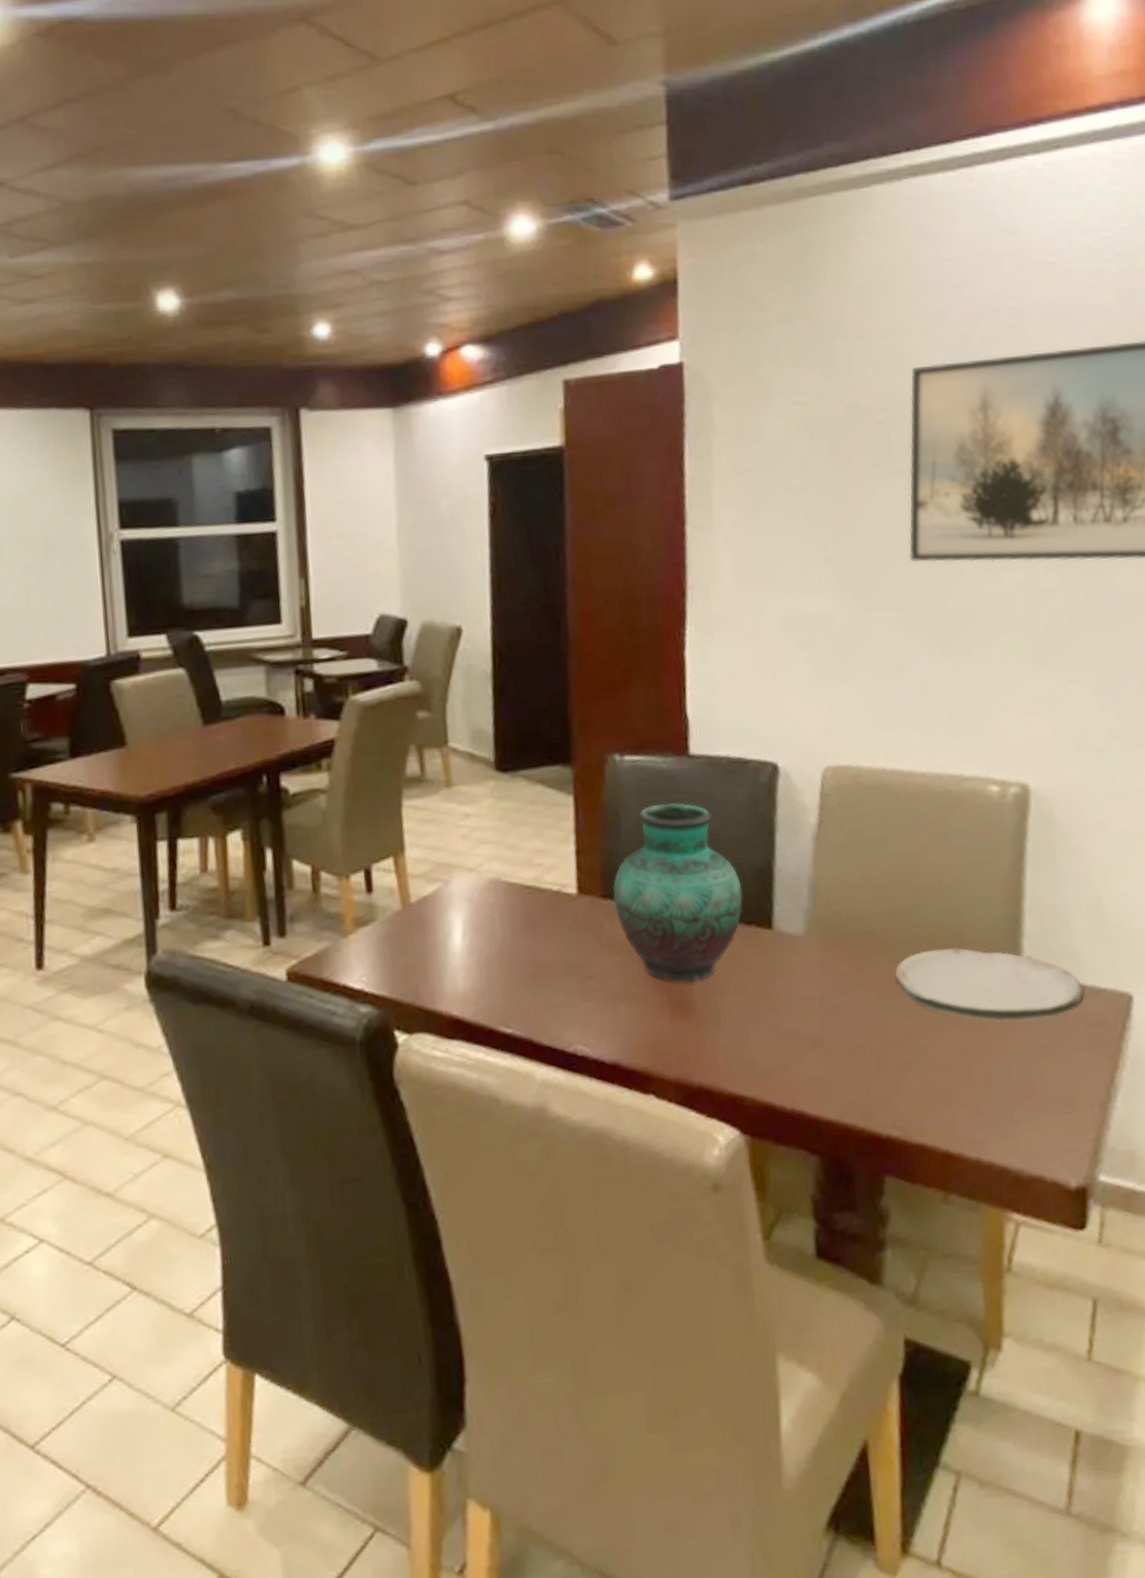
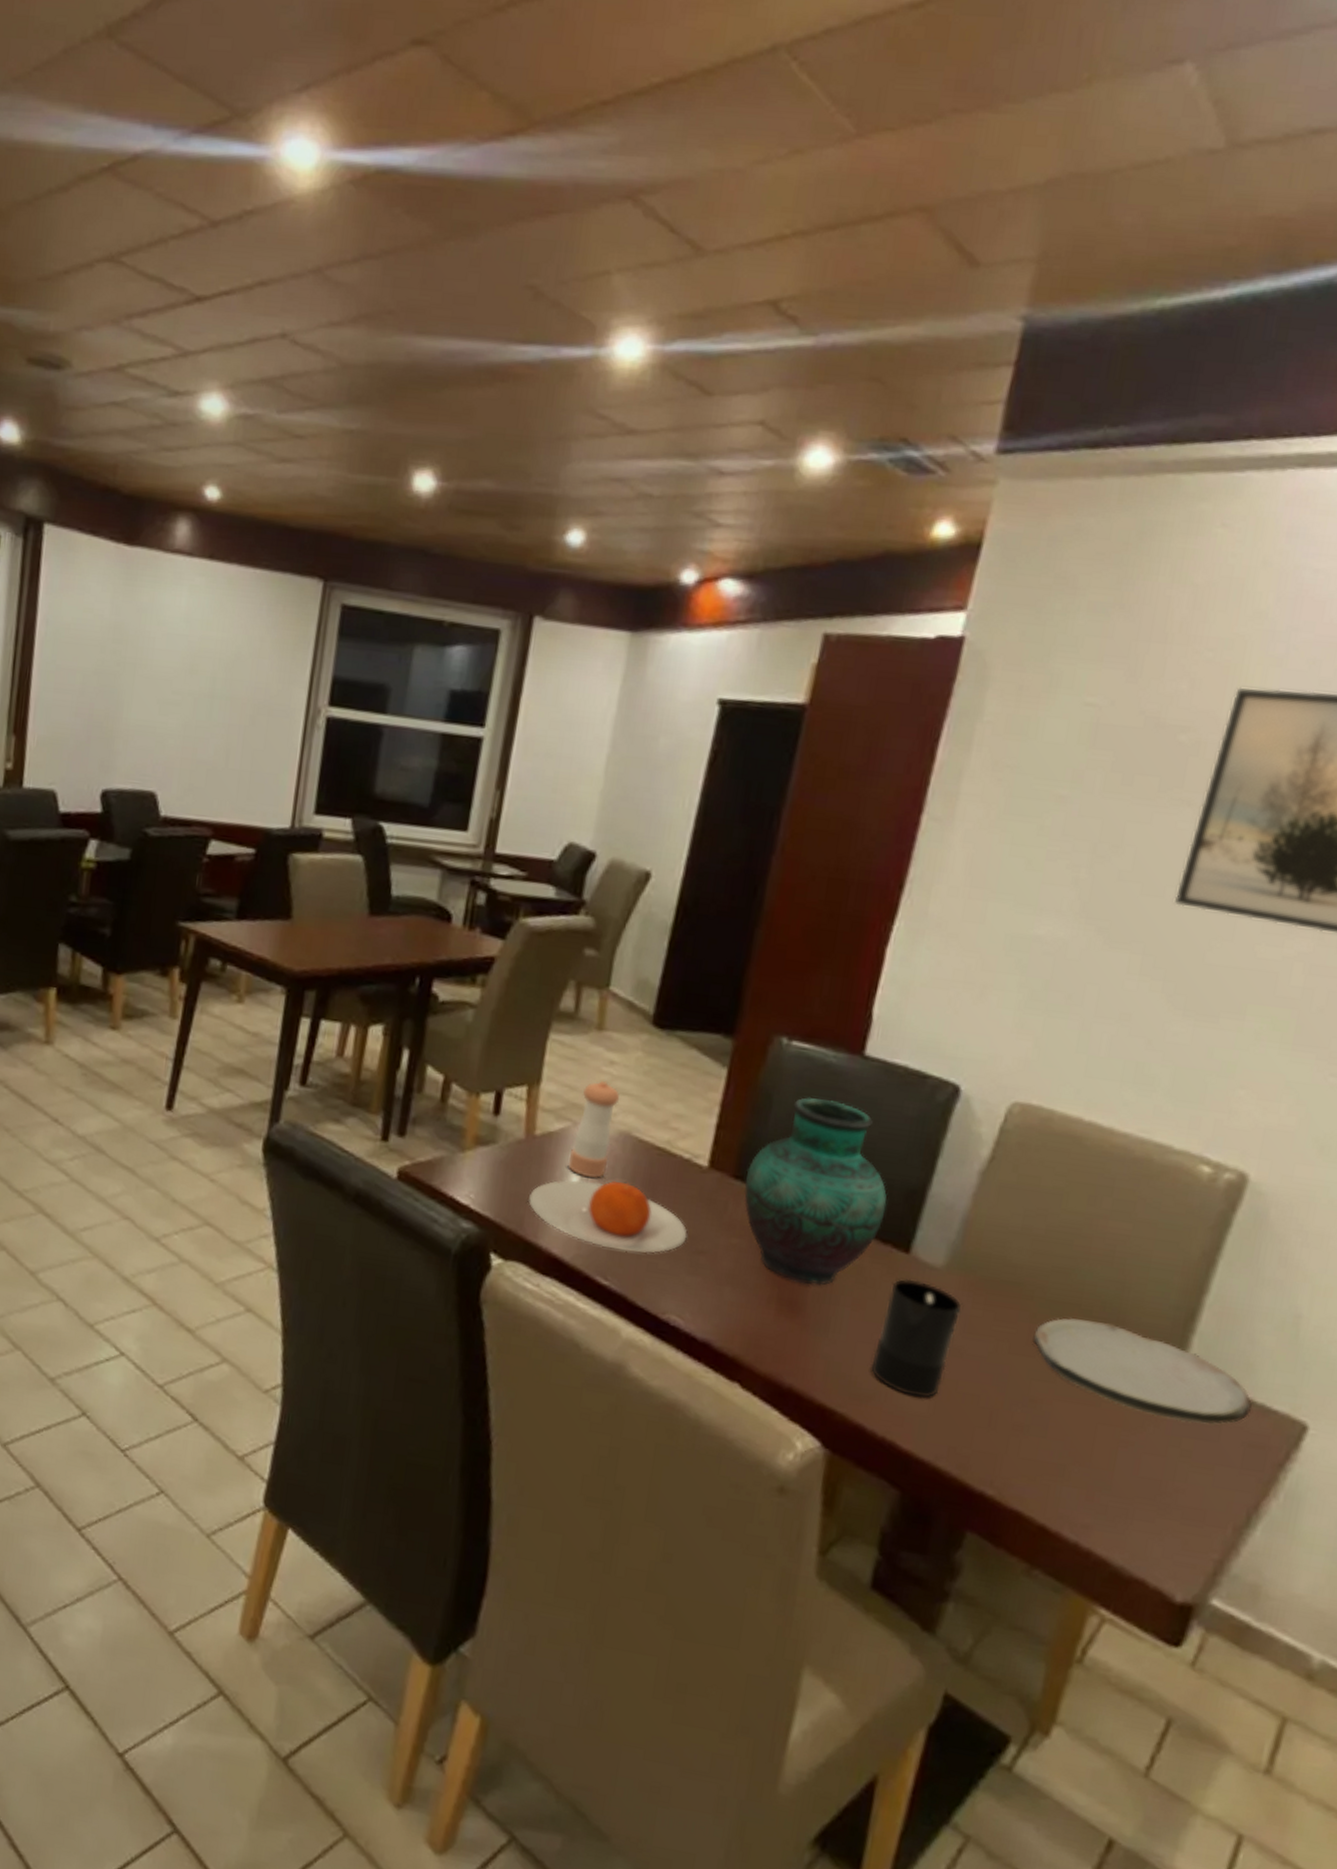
plate: none [419,927,574,996] -> present [528,1180,688,1253]
pepper shaker: none [446,835,486,932] -> present [567,1081,620,1178]
candle: none [764,952,830,1063] -> present [870,1278,963,1398]

